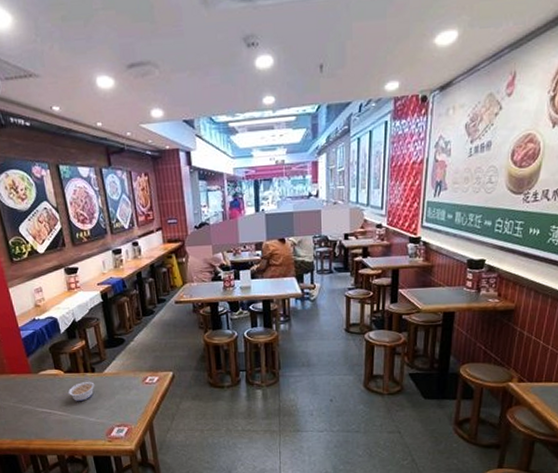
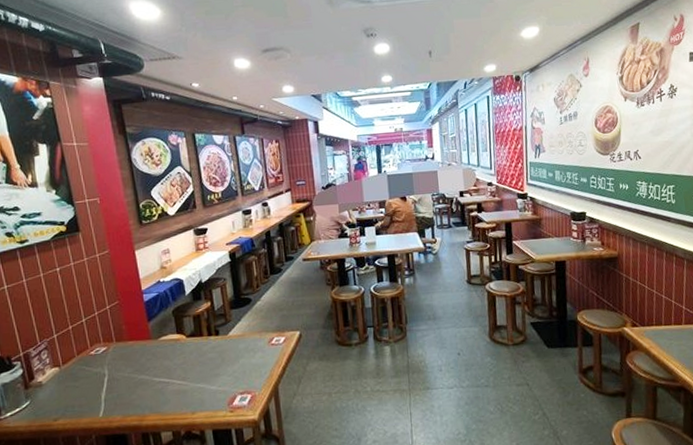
legume: present [63,381,95,402] -> none [183,345,218,369]

